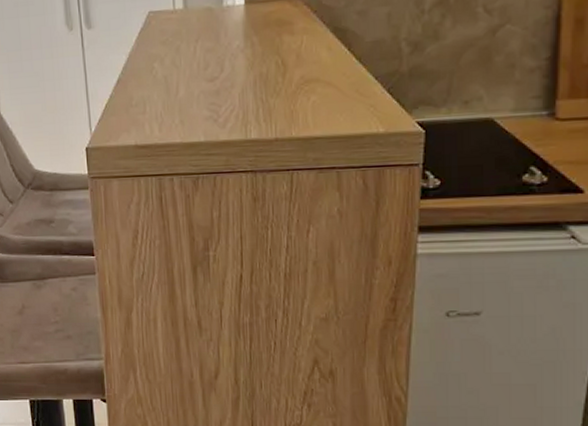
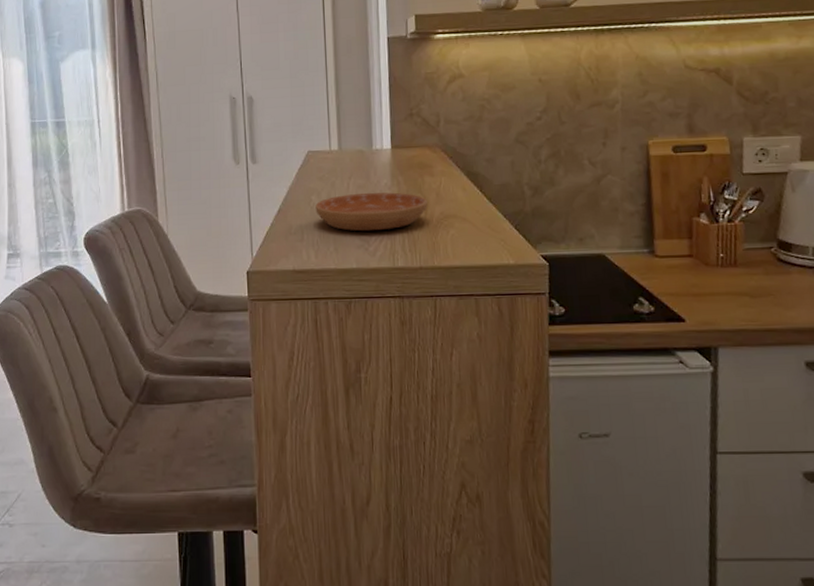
saucer: none [158,55,286,101] -> present [315,192,428,232]

